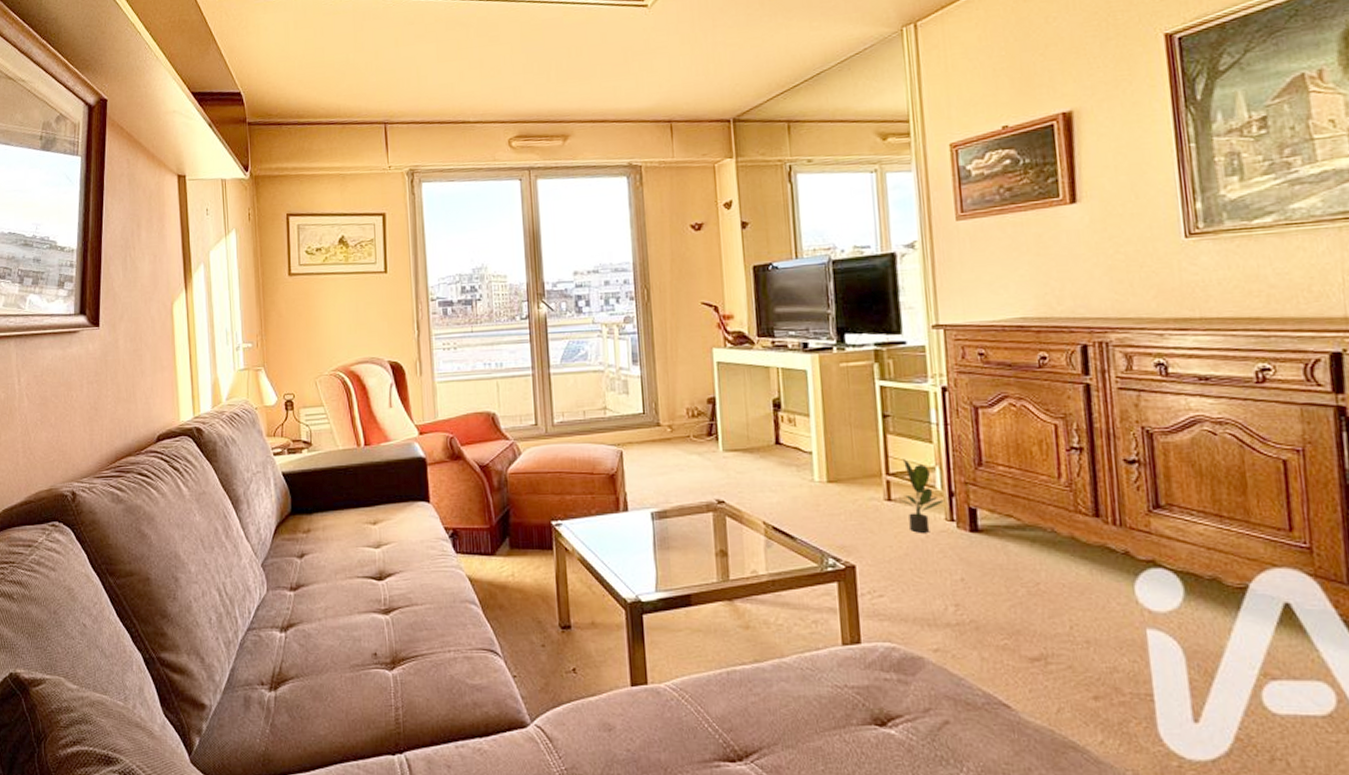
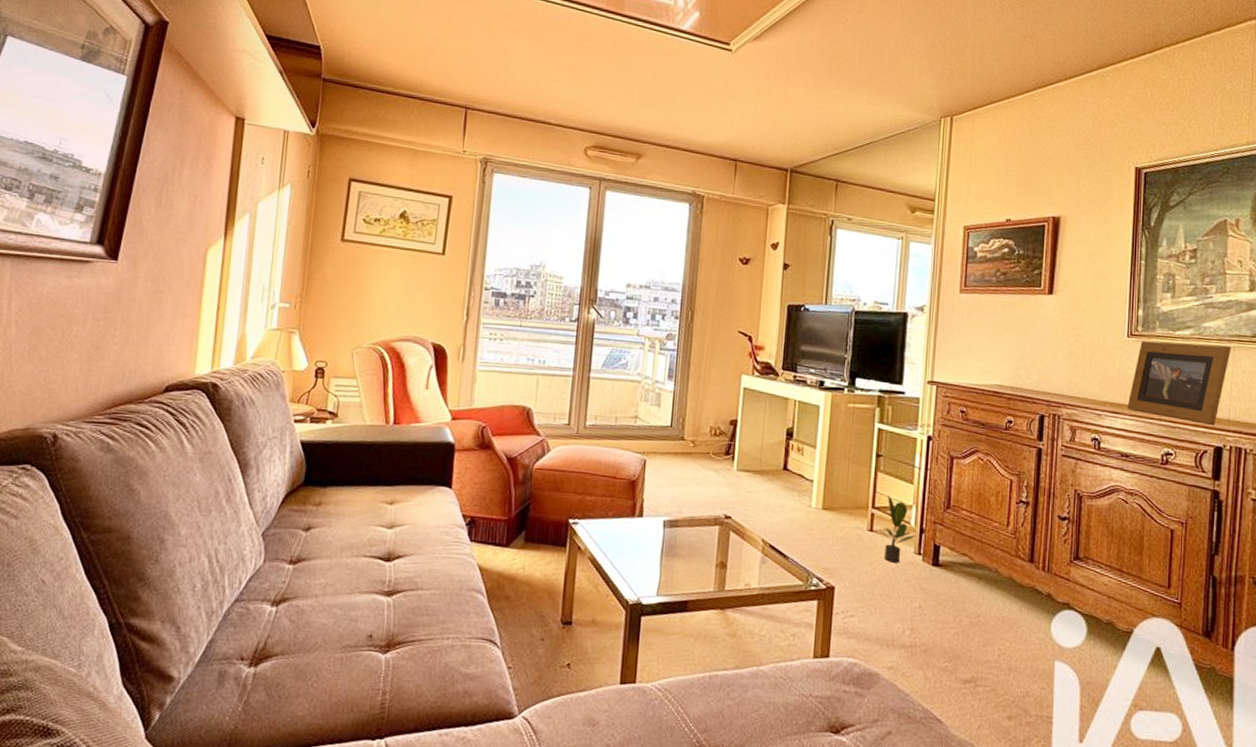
picture frame: none [1197,226,1336,328] -> present [1127,340,1231,426]

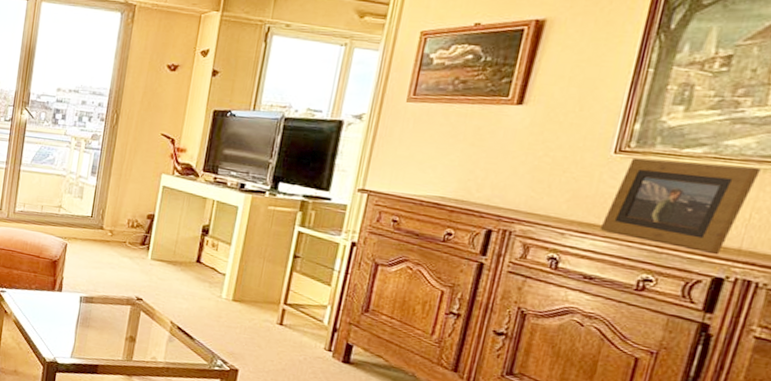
potted plant: present [880,495,915,563] -> none [290,294,327,356]

